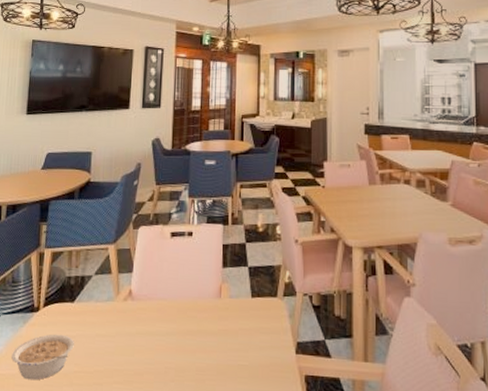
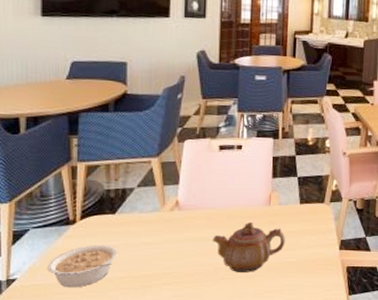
teapot: none [163,316,237,375] -> present [213,222,286,272]

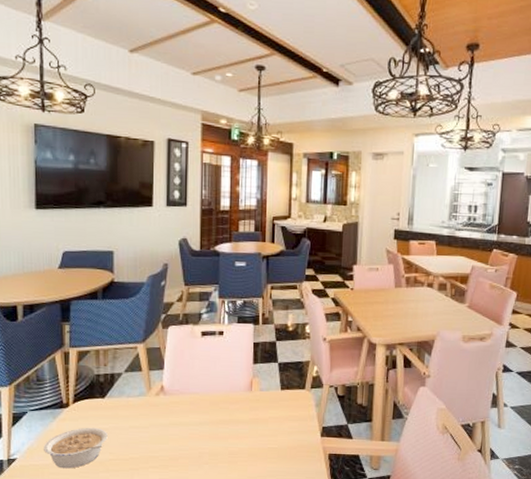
teapot: present [213,222,286,272] -> none [196,407,267,458]

